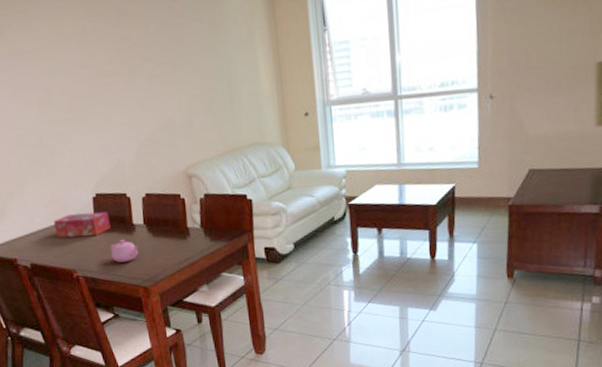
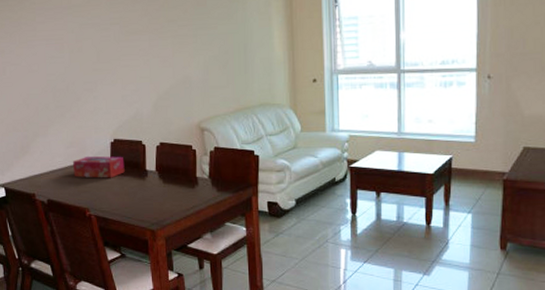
teapot: present [109,240,139,263] -> none [122,184,149,205]

